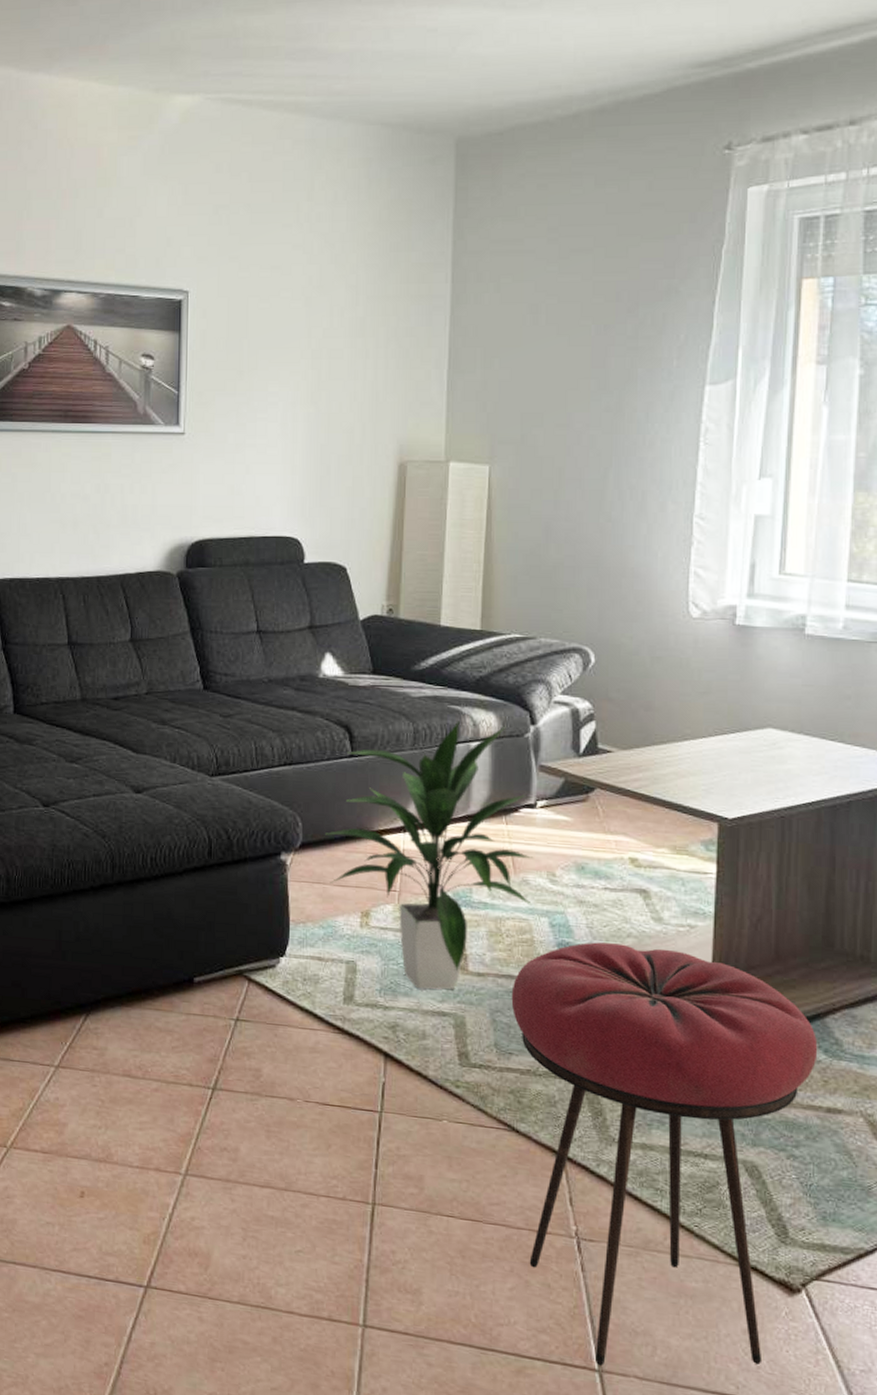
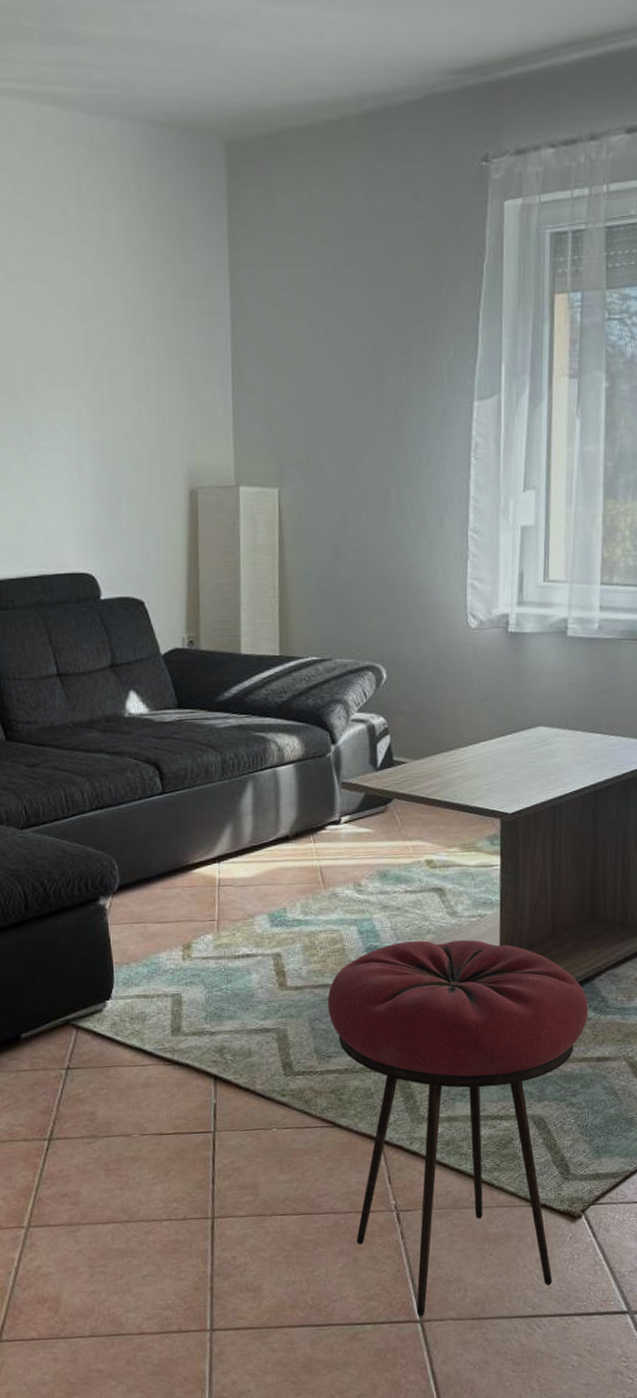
indoor plant: present [325,721,534,990] -> none [142,747,344,1011]

